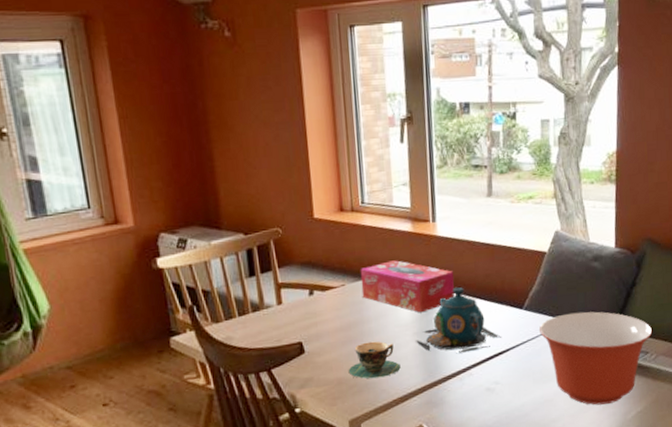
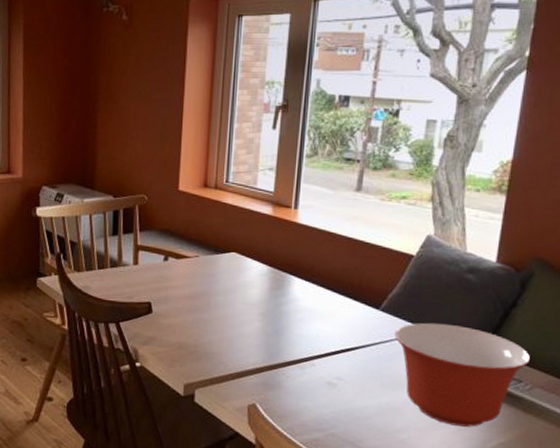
teacup: present [348,341,401,379] -> none [190,313,242,350]
tissue box: present [360,260,455,313] -> none [214,240,310,295]
teapot: present [416,287,501,354] -> none [261,276,351,343]

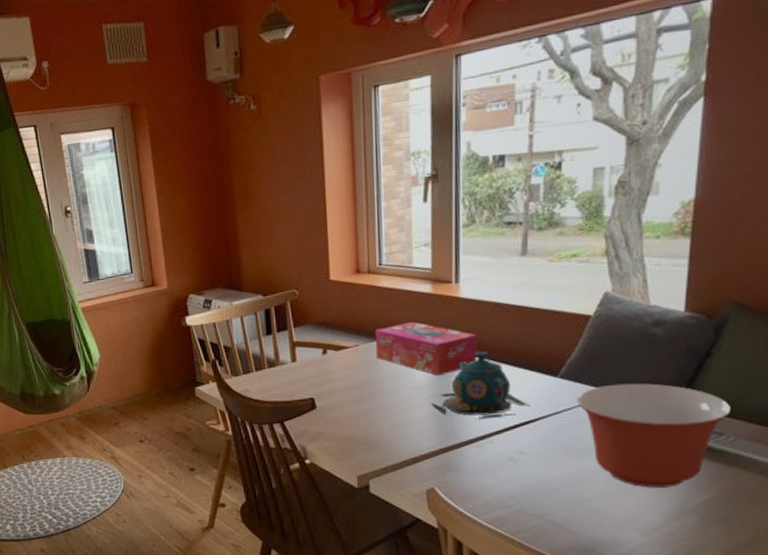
tissue box: none [214,240,310,295] -> present [374,322,478,376]
teapot: none [261,276,351,343] -> present [431,351,529,420]

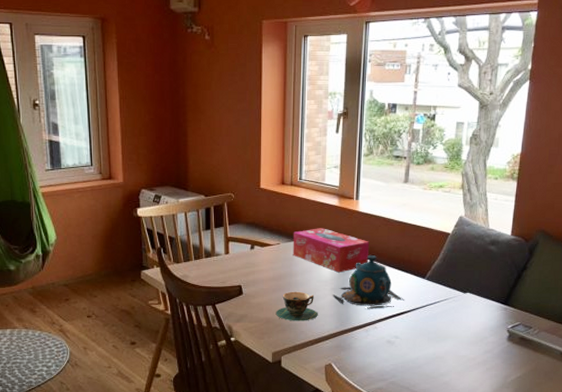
teacup: none [358,401,413,438] -> present [276,291,318,321]
mixing bowl: present [577,383,732,488] -> none [438,286,538,367]

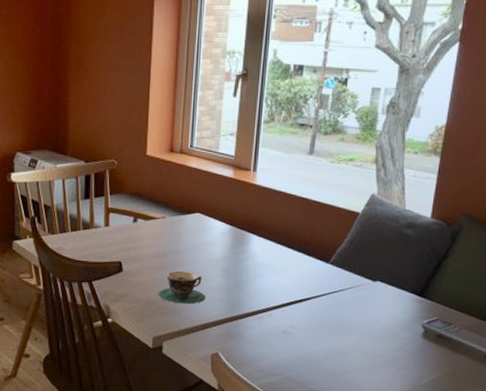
tissue box: present [293,228,370,273] -> none [180,201,267,252]
teapot: present [333,255,404,309] -> none [223,234,304,295]

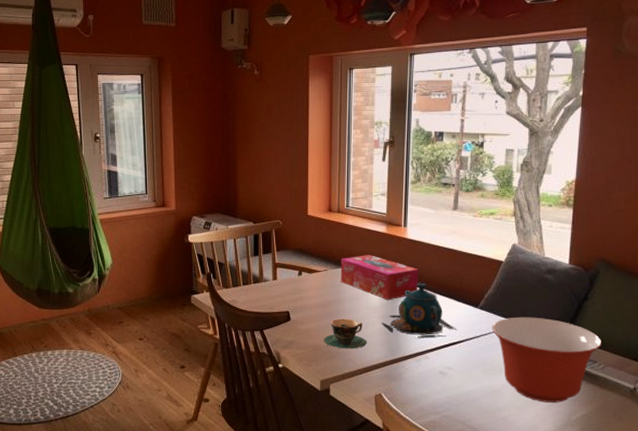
tissue box: none [180,201,267,252] -> present [340,255,419,300]
teapot: none [223,234,304,295] -> present [382,283,456,338]
mixing bowl: none [342,274,460,366] -> present [492,317,602,403]

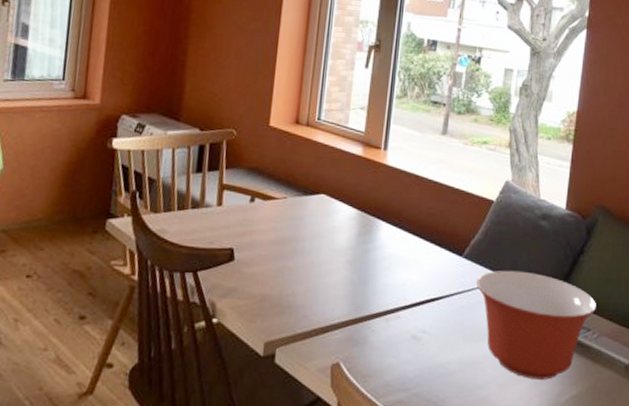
teacup: present [324,318,367,349] -> none [274,261,328,302]
tissue box: present [340,255,419,300] -> none [302,181,397,241]
teapot: present [382,283,456,338] -> none [347,221,436,292]

